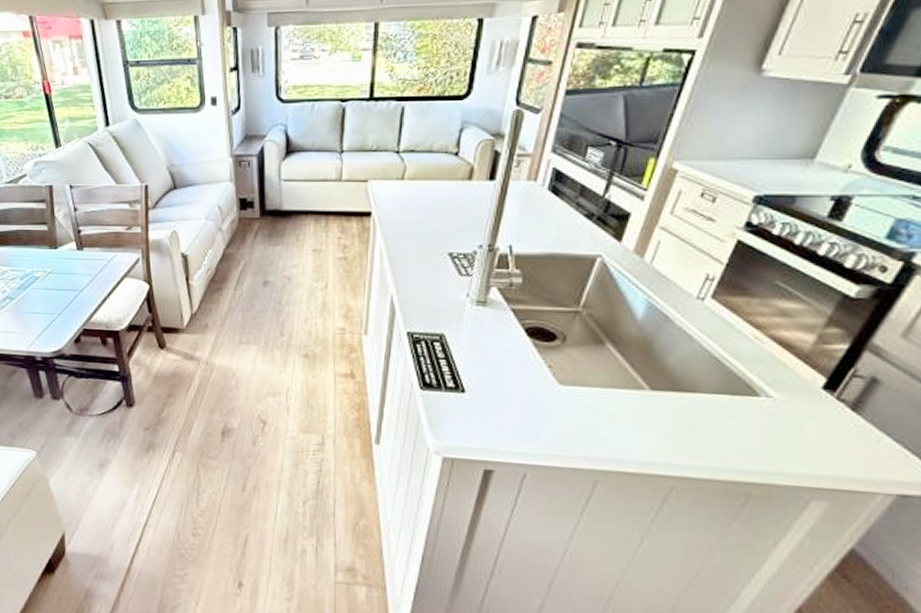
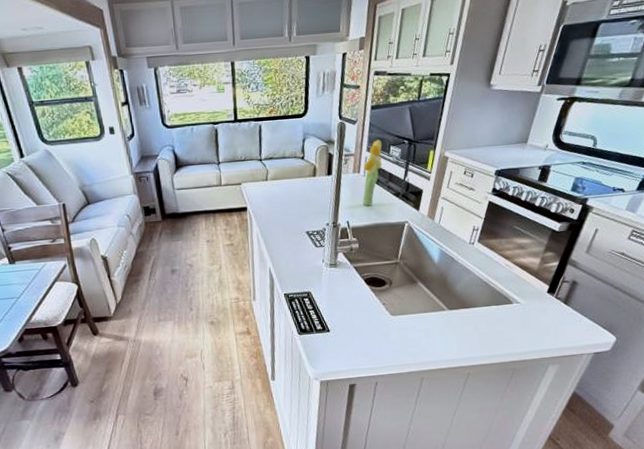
flower: none [536,137,576,228] -> present [363,139,382,206]

